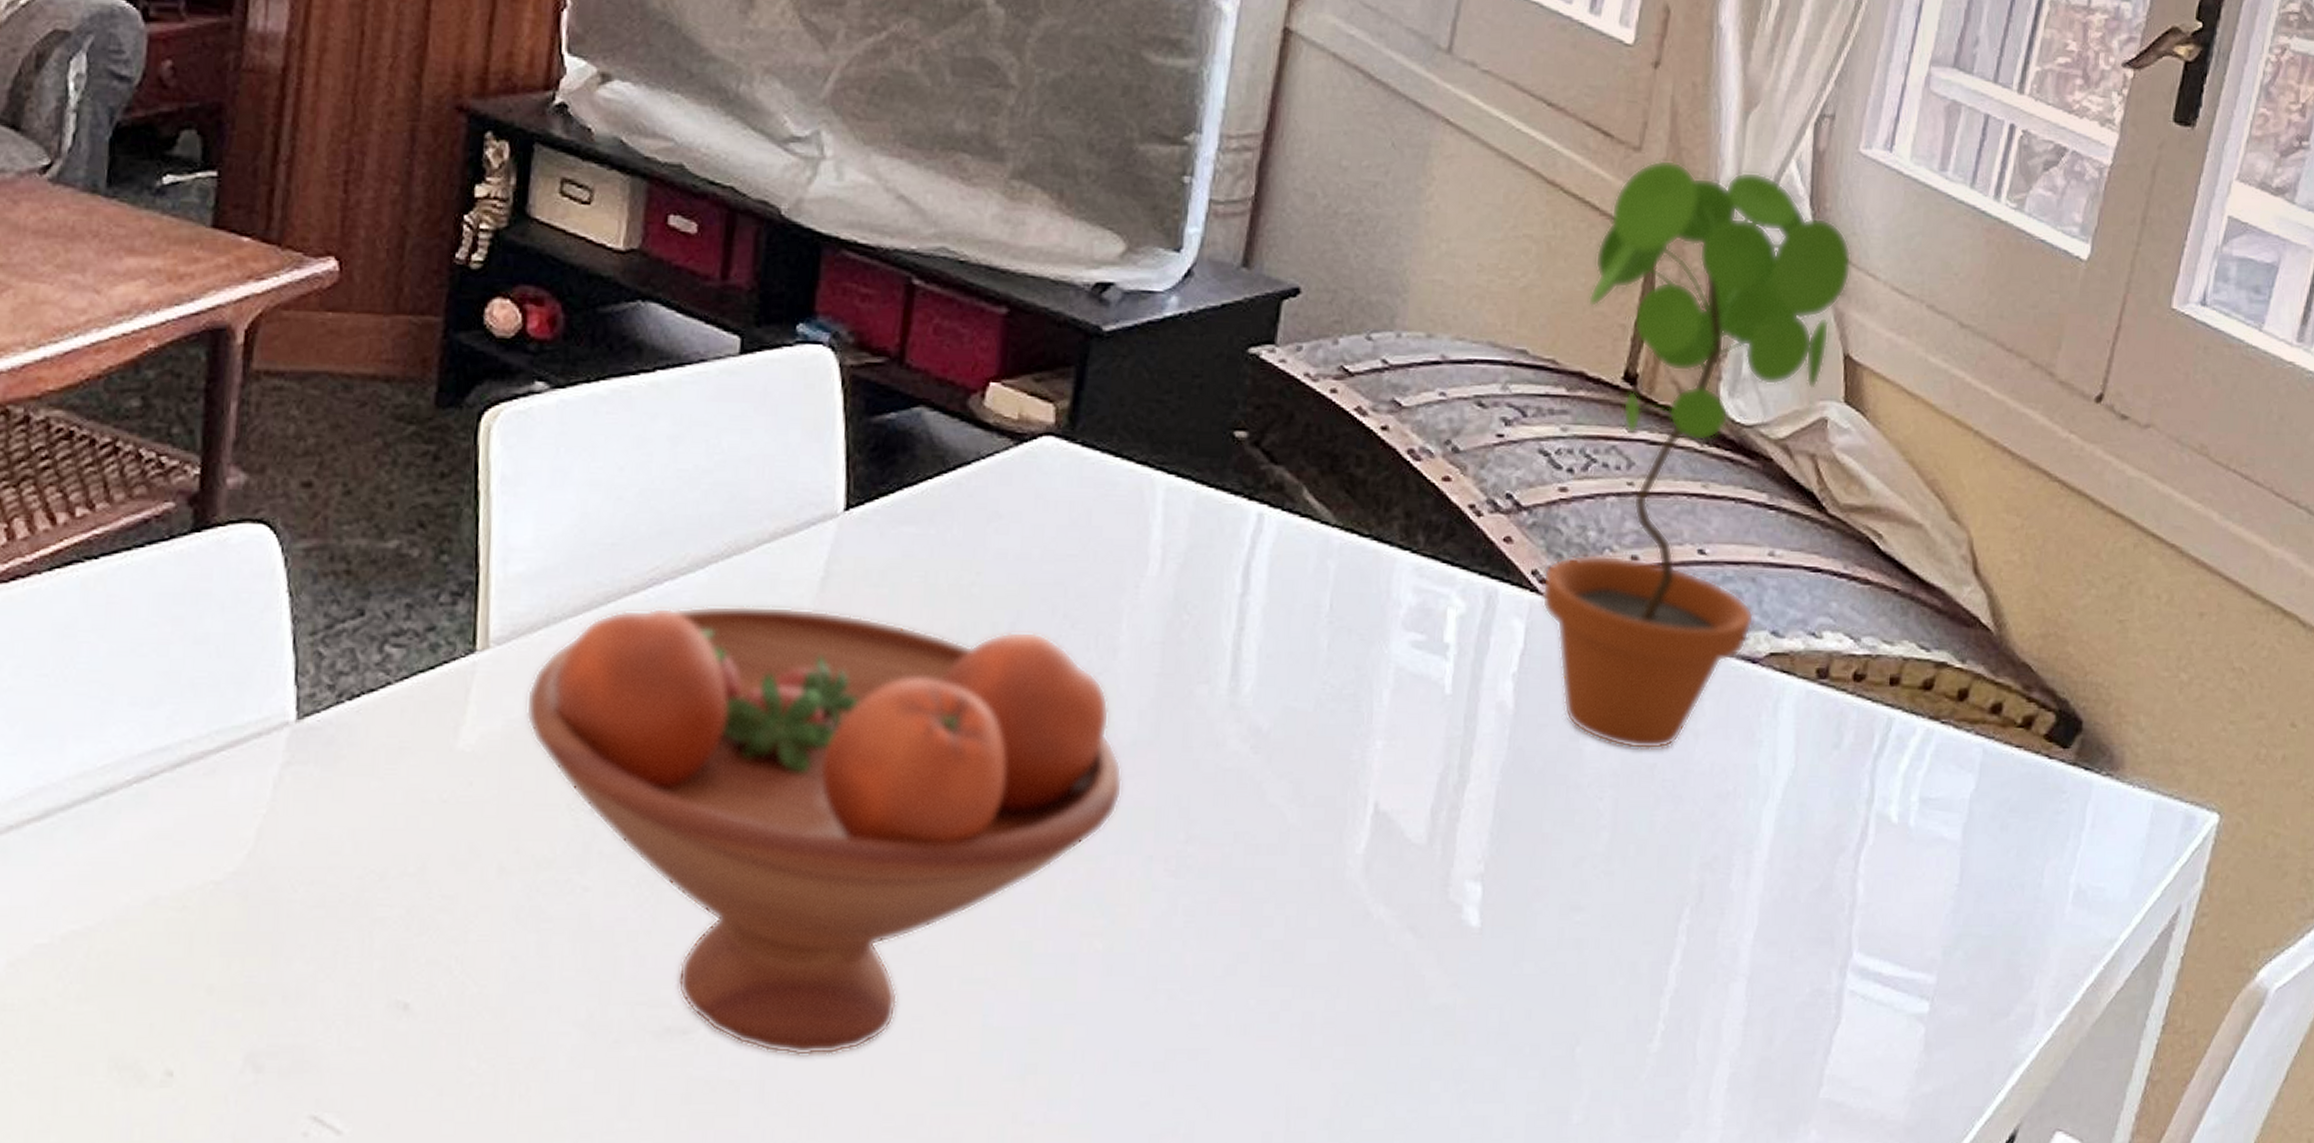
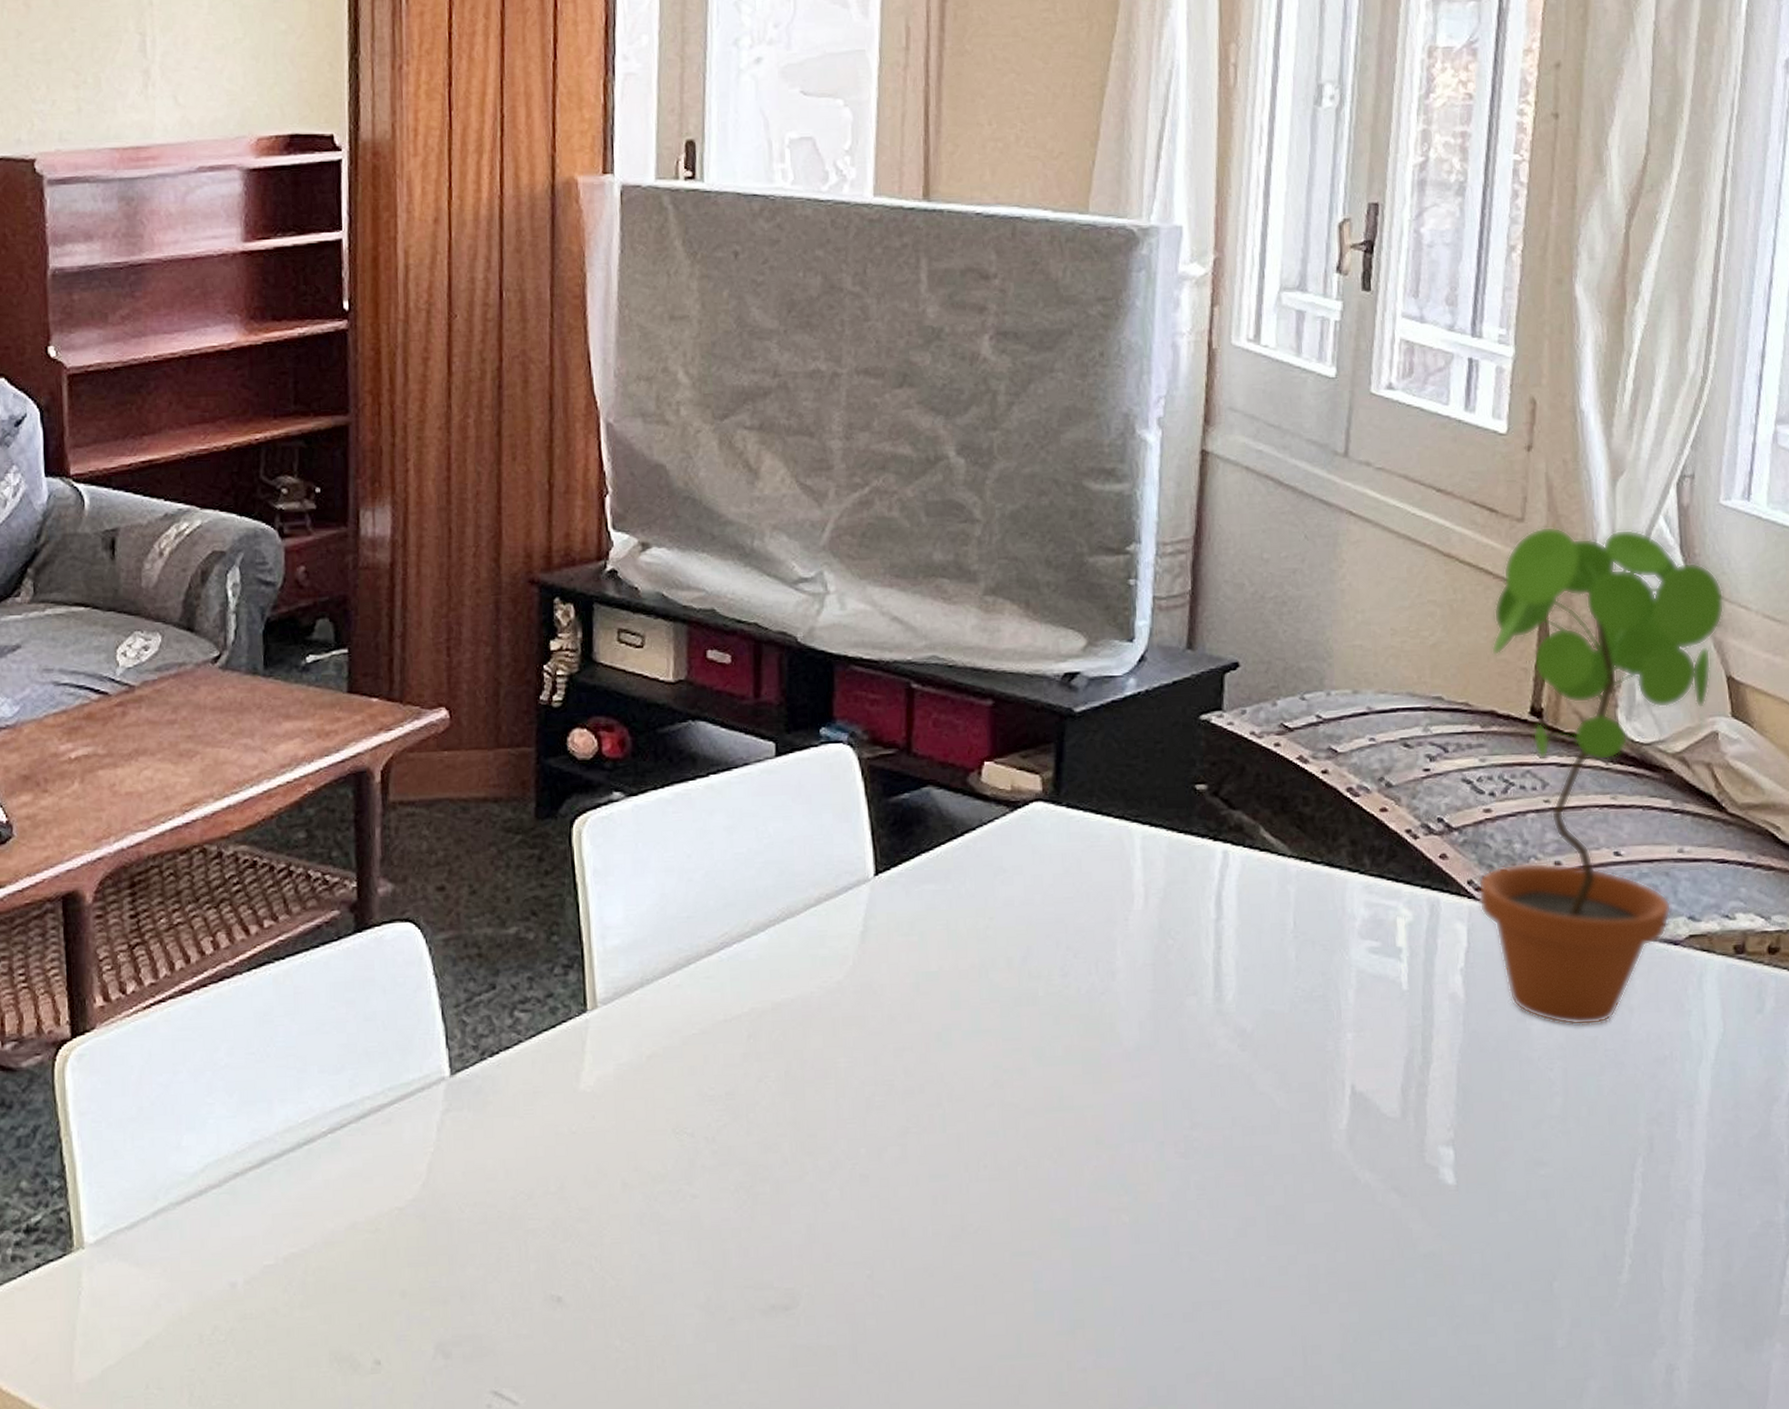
fruit bowl: present [525,605,1123,1057] -> none [631,957,1132,1324]

